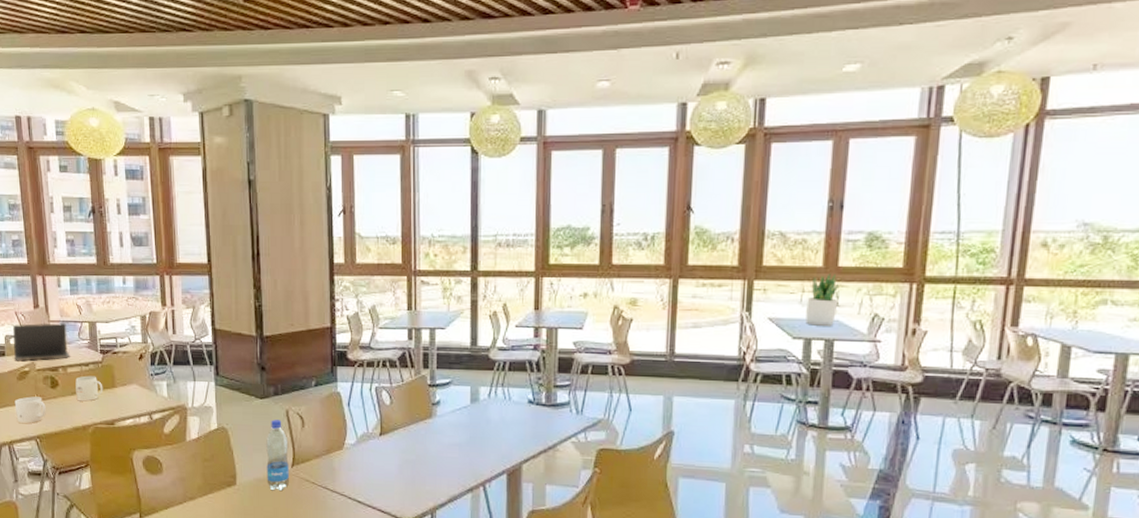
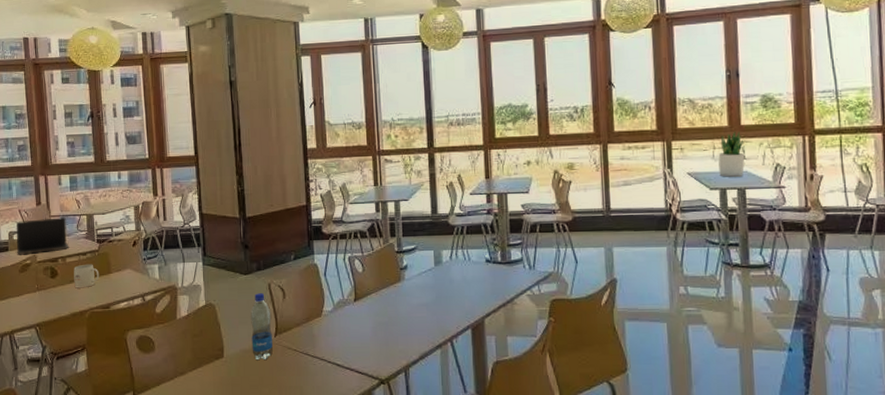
mug: present [14,396,46,424] -> none [16,287,46,314]

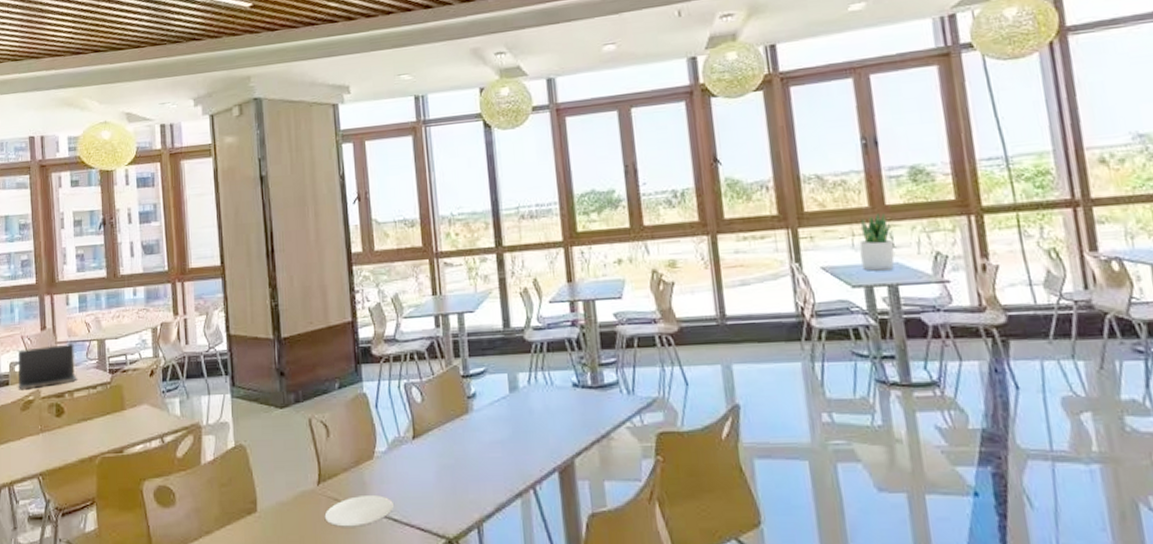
mug: present [74,264,100,288] -> none [82,399,112,429]
bottle: present [251,293,273,361] -> none [288,431,316,516]
plate: none [280,345,337,370] -> present [324,495,393,527]

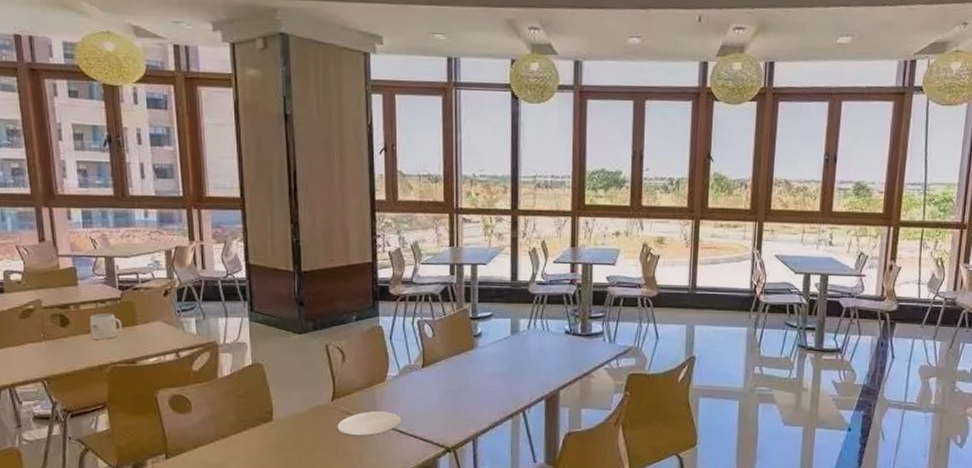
laptop computer: present [17,343,77,390] -> none [12,257,83,299]
mug: none [82,399,112,429] -> present [90,313,123,340]
planter: present [859,213,895,271] -> none [805,217,832,263]

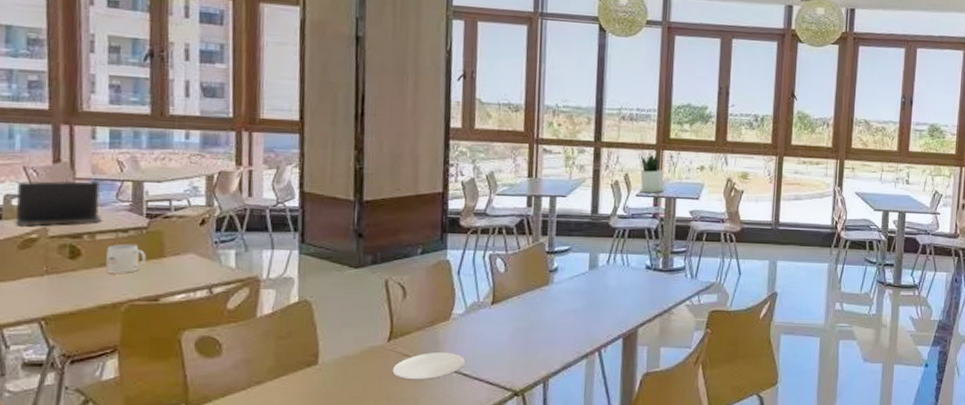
laptop computer: none [12,257,83,299] -> present [16,180,102,227]
planter: none [556,222,581,260] -> present [639,155,665,194]

